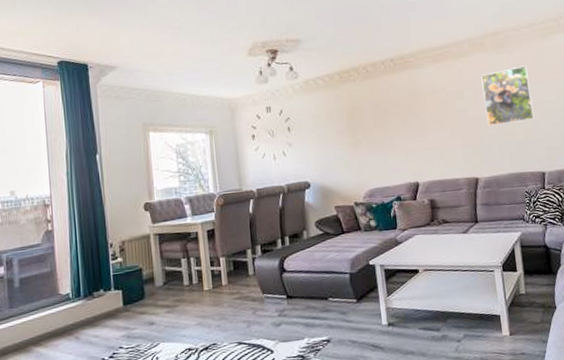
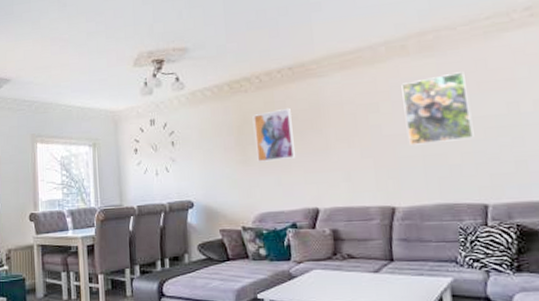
wall art: none [361,95,398,144] -> present [252,107,295,162]

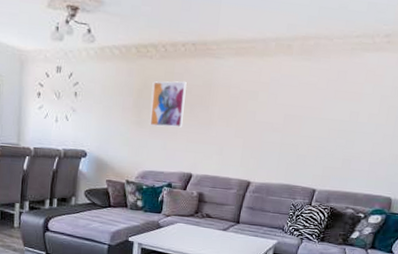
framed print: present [401,71,474,146] -> none [273,78,329,136]

